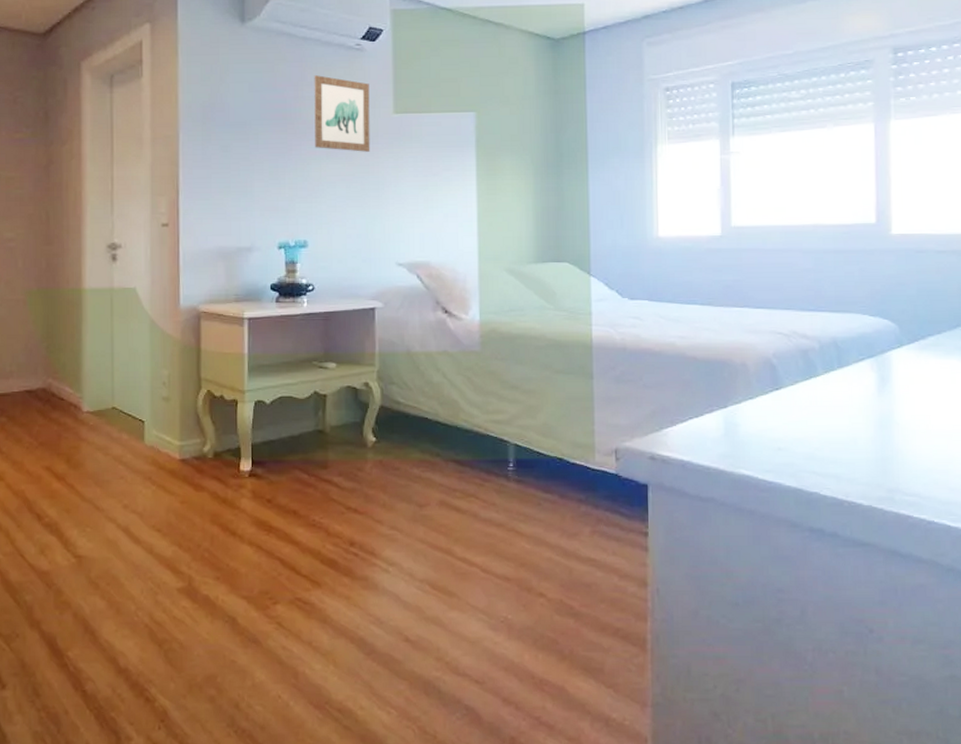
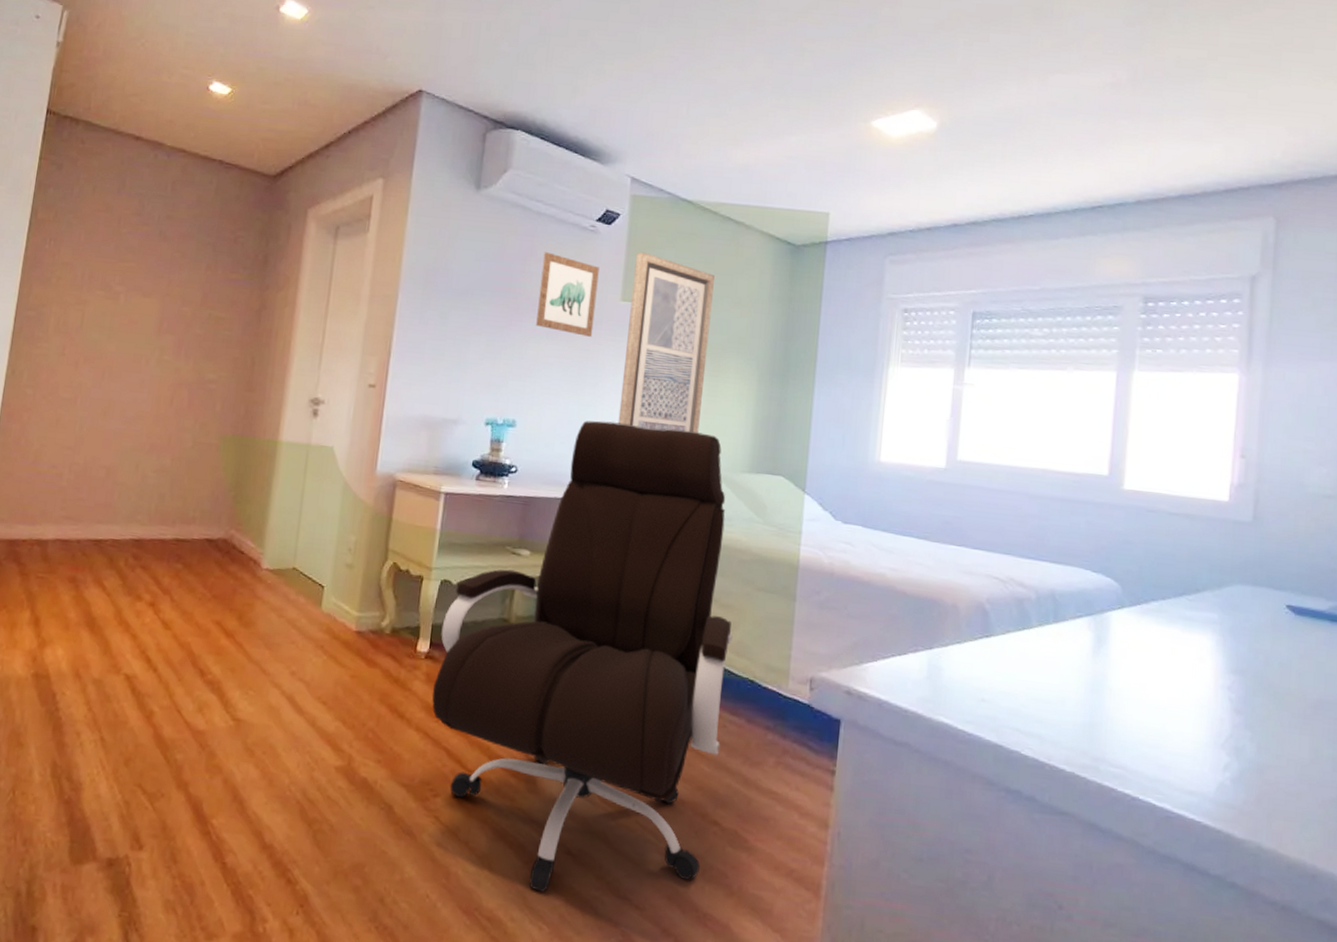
office chair: none [259,230,538,679] -> present [432,420,733,892]
wall art: none [403,63,483,234] -> present [618,251,715,434]

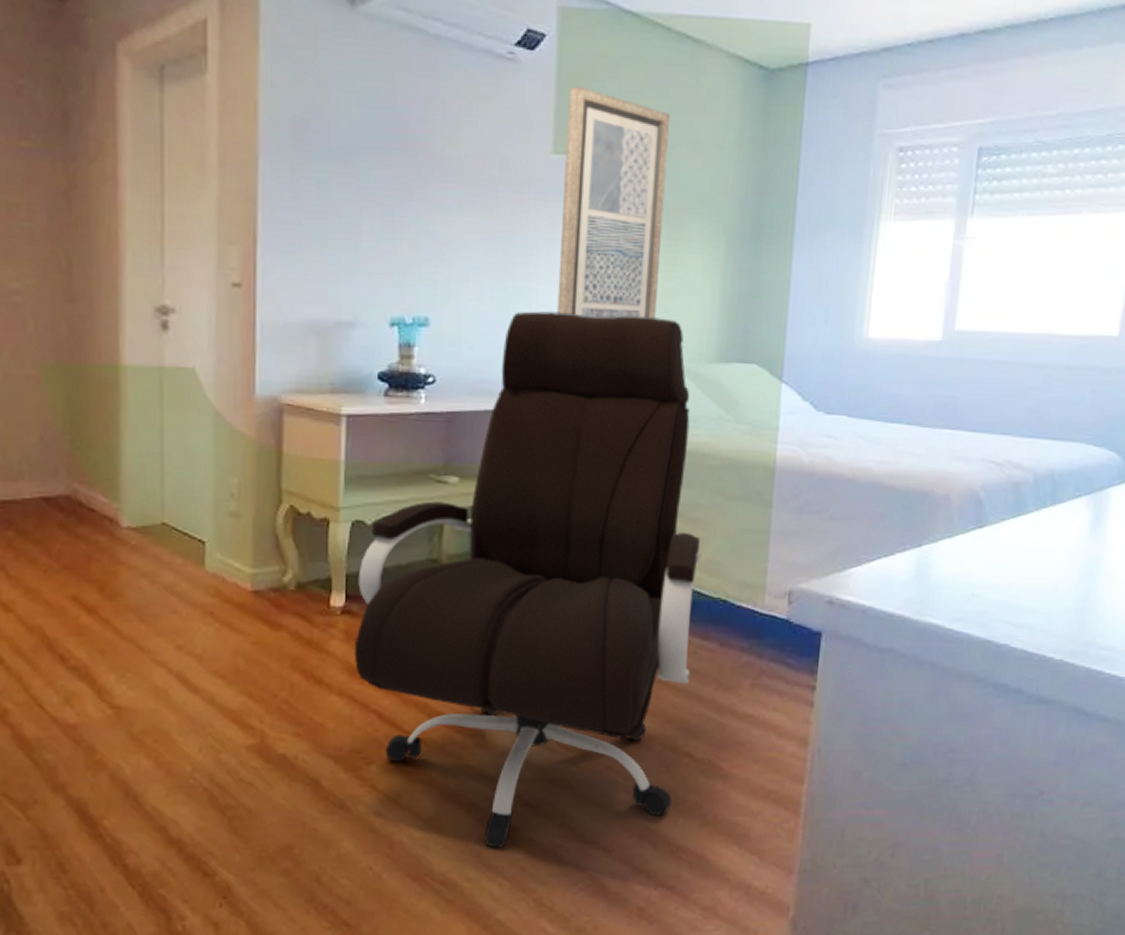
wall art: present [536,252,599,337] -> none [445,91,523,204]

